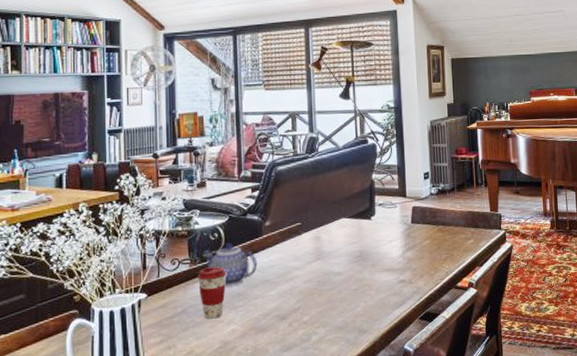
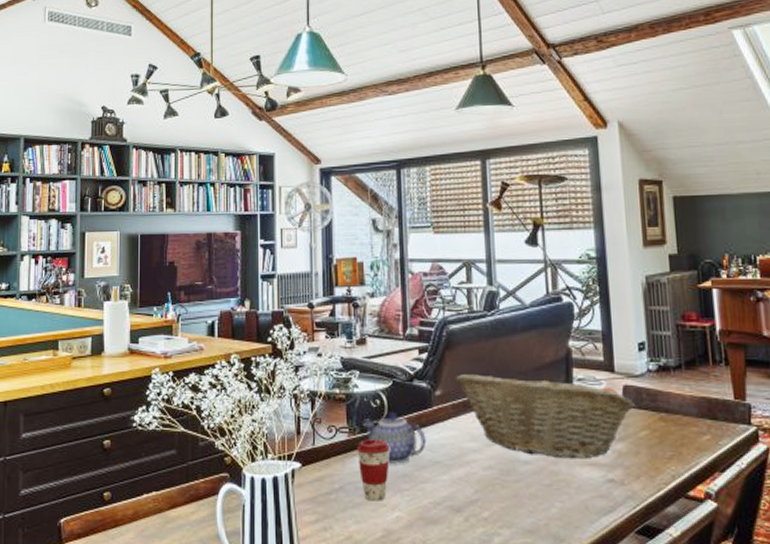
fruit basket: none [281,201,420,268] -> present [454,373,635,459]

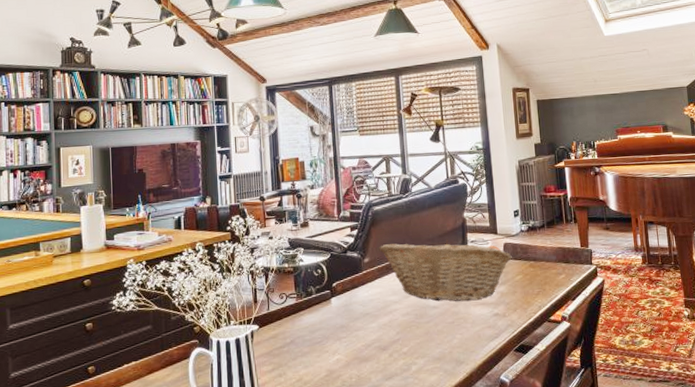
coffee cup: present [356,439,390,501] -> none [303,300,330,349]
teapot: present [364,413,426,465] -> none [308,279,359,319]

